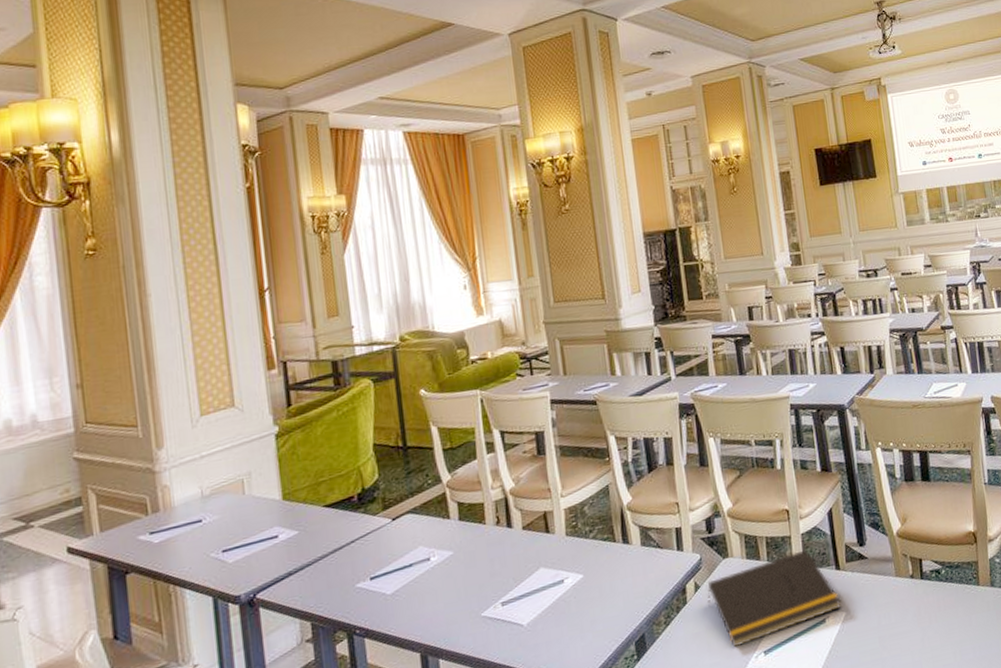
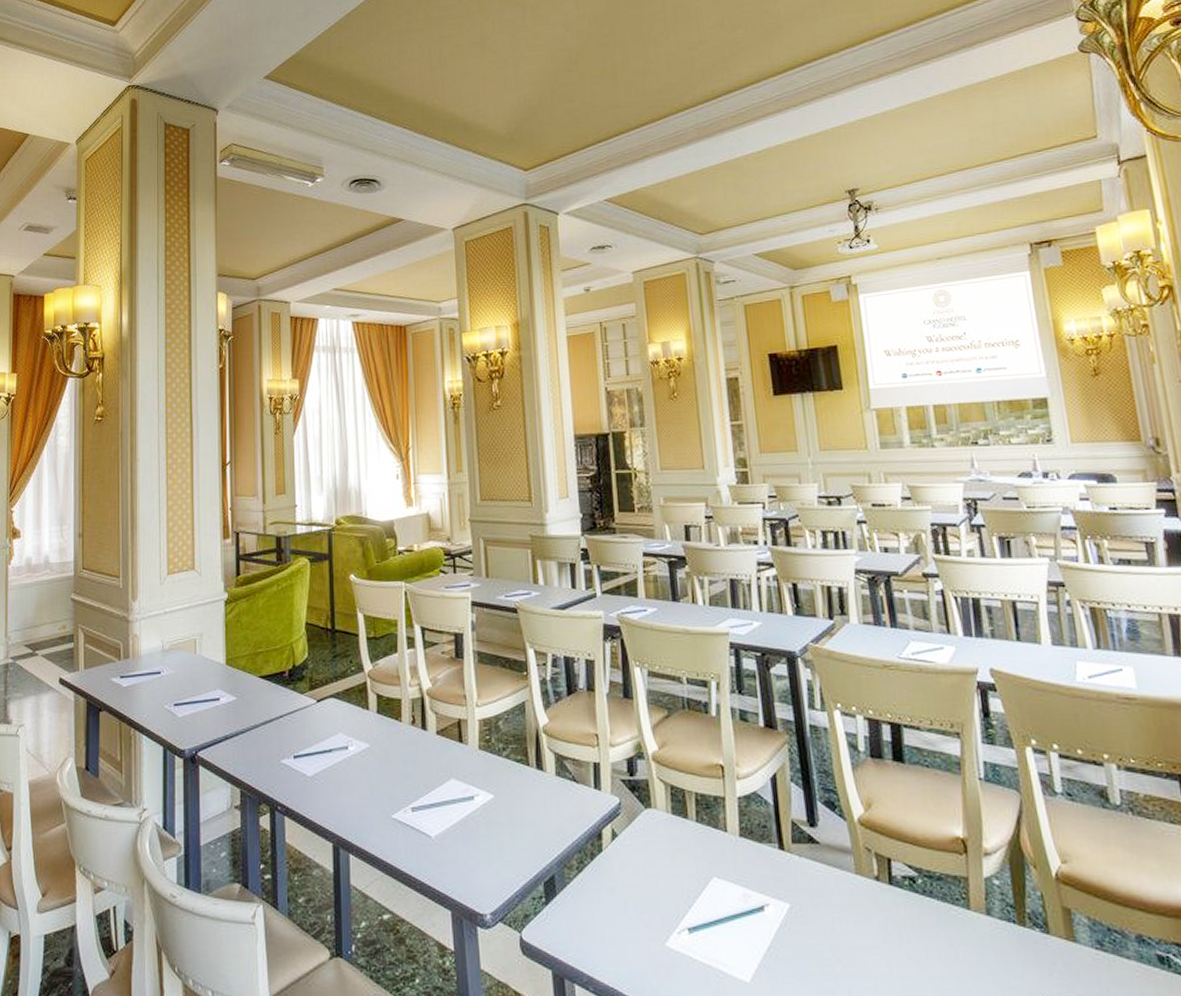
notepad: present [707,549,842,647] -> none [625,817,785,914]

